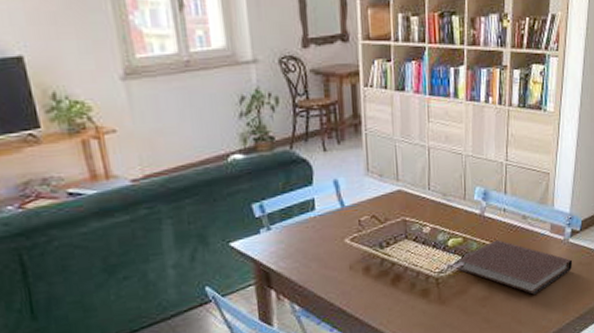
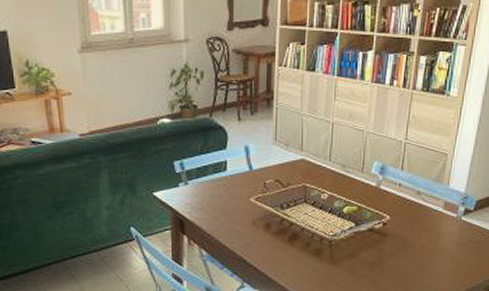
notebook: present [457,240,573,295] -> none [350,211,464,265]

